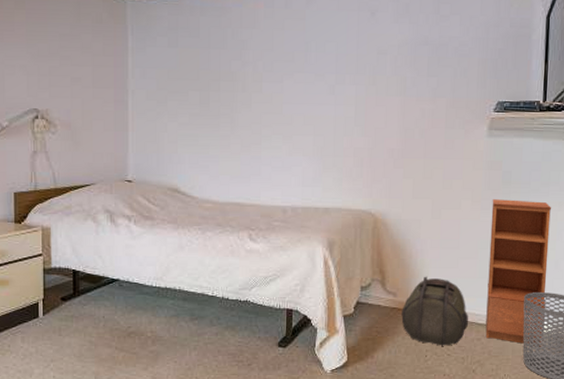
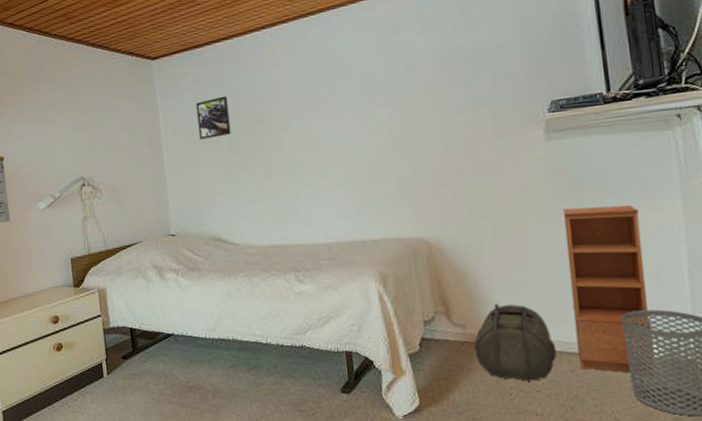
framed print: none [169,47,202,89] -> present [196,96,231,139]

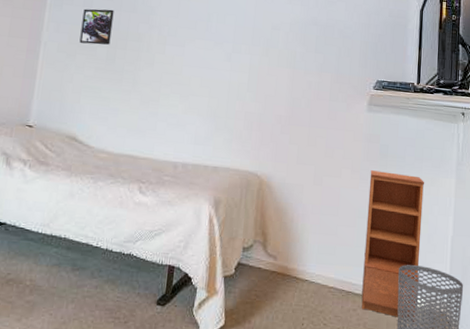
backpack: present [474,303,556,382] -> none [280,241,345,315]

